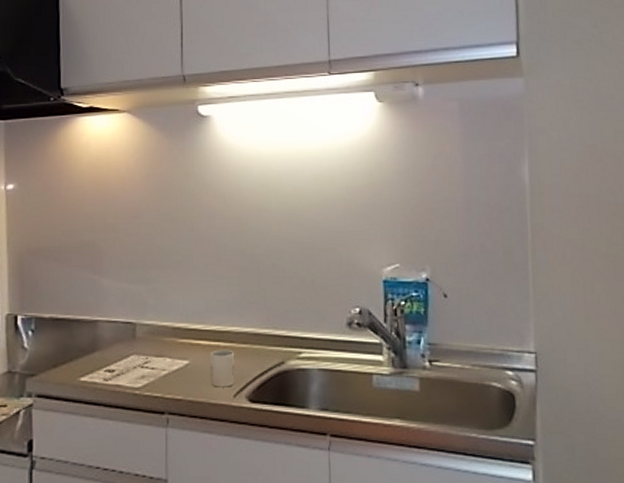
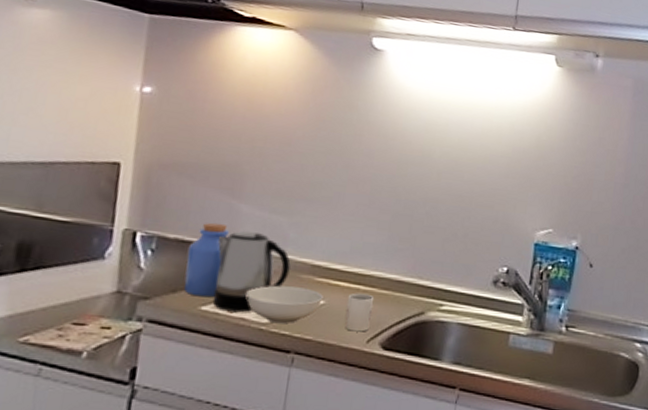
jar: none [62,298,96,369] -> present [183,222,230,298]
kettle: none [86,302,153,379] -> present [212,230,291,312]
bowl: none [118,350,187,387] -> present [246,285,323,324]

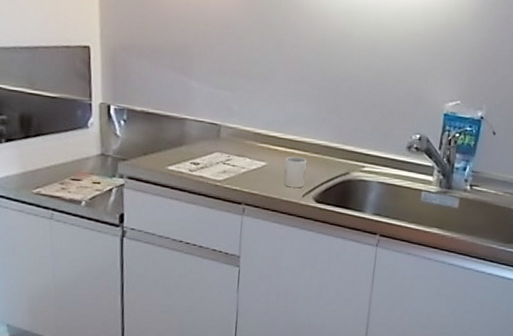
jar: present [183,222,230,298] -> none [152,97,185,159]
kettle: present [212,230,291,312] -> none [175,104,236,171]
bowl: present [246,285,323,324] -> none [202,149,265,181]

